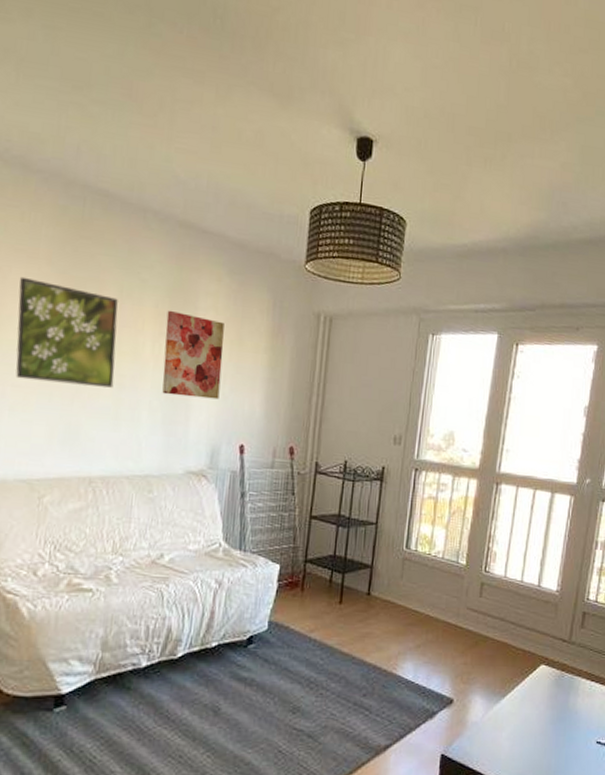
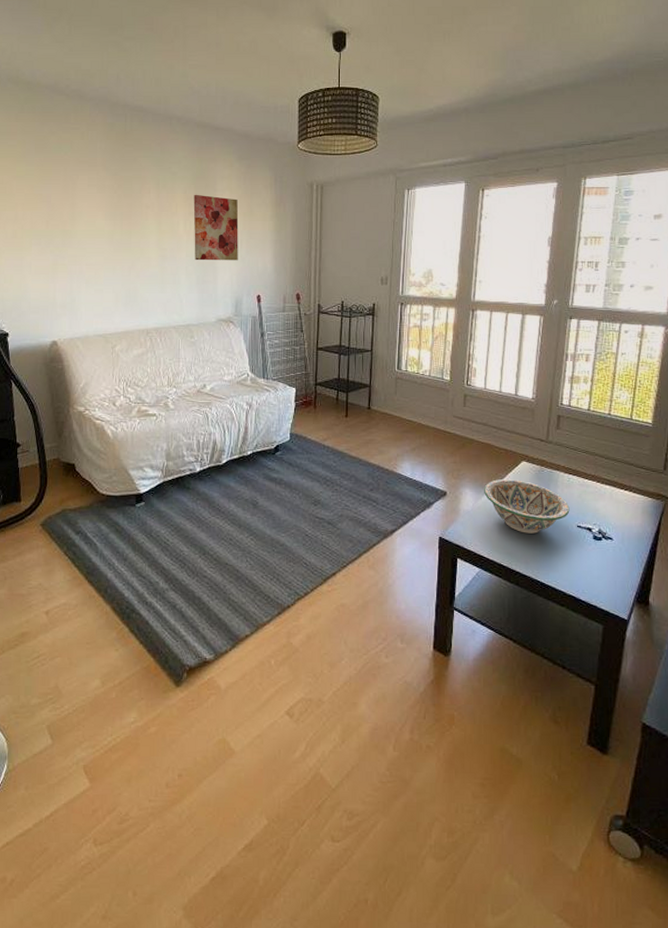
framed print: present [15,276,118,388] -> none [84,181,159,259]
decorative bowl: none [496,685,590,751] -> present [484,479,570,534]

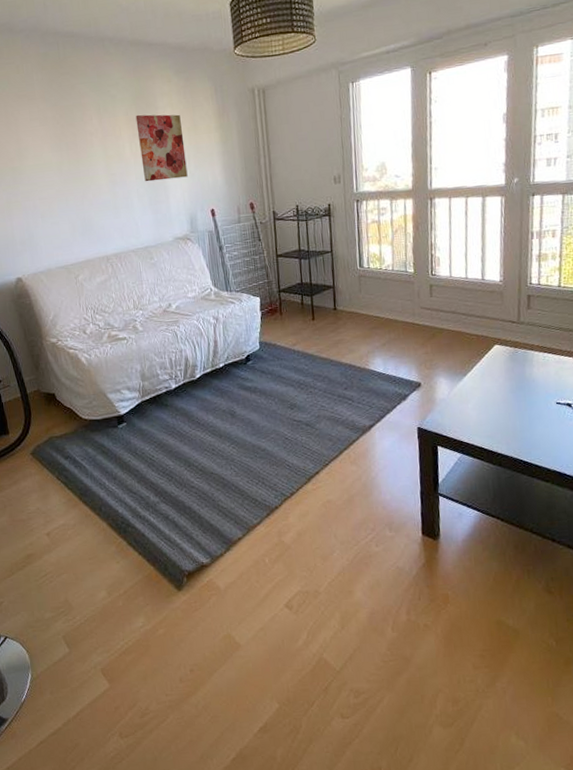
decorative bowl: present [484,479,570,534] -> none [458,363,548,415]

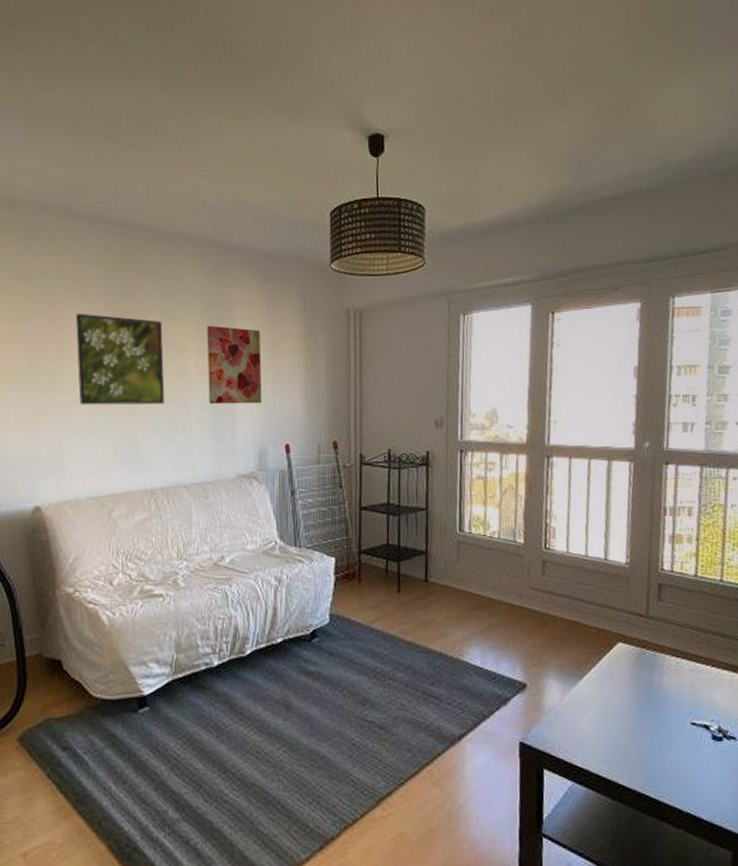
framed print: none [26,115,109,193] -> present [75,313,165,405]

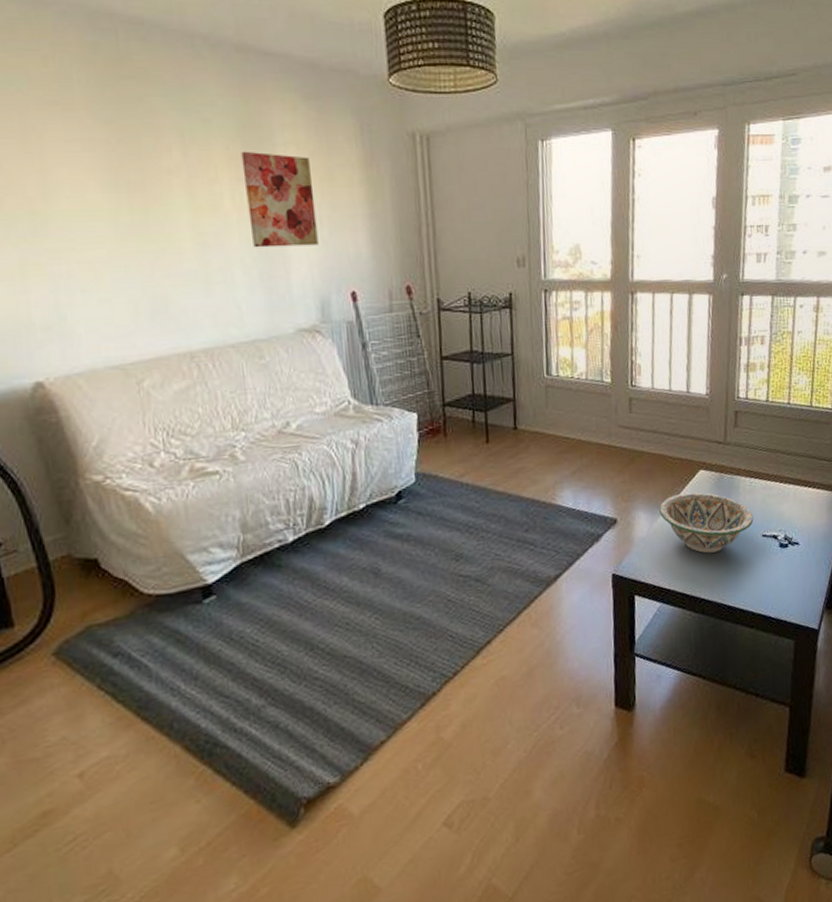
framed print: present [75,313,165,405] -> none [58,134,196,254]
decorative bowl: none [573,666,681,735] -> present [659,492,754,554]

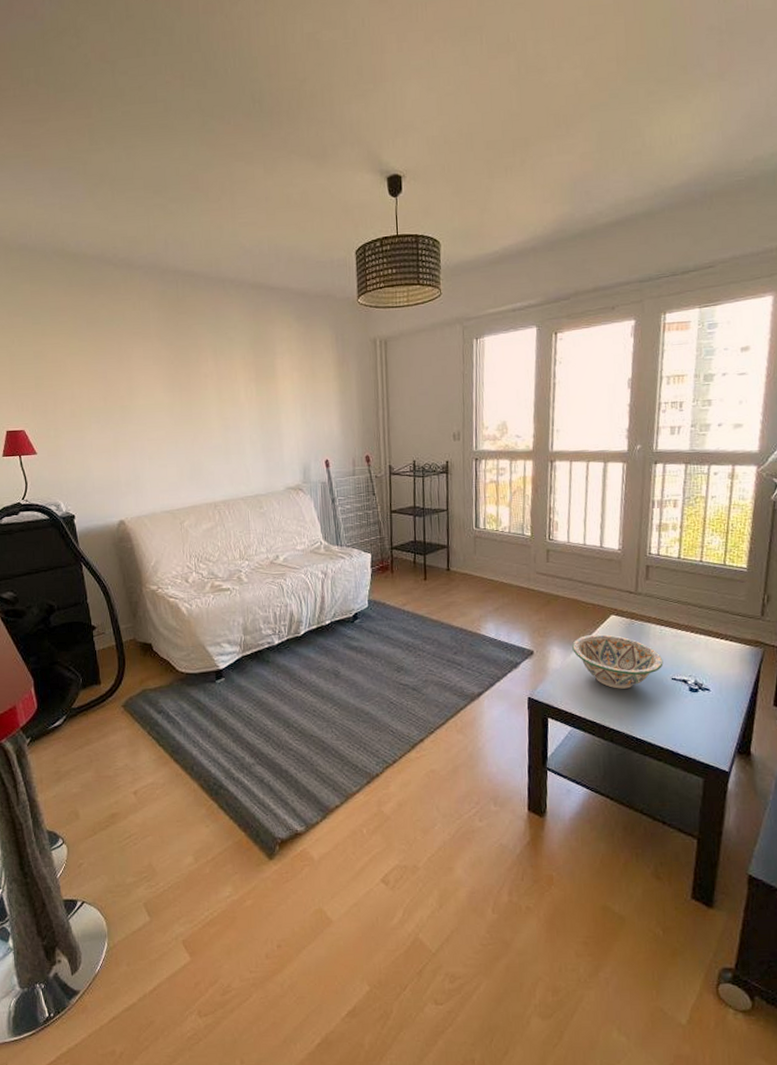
wall art: present [241,151,319,248] -> none [253,359,303,428]

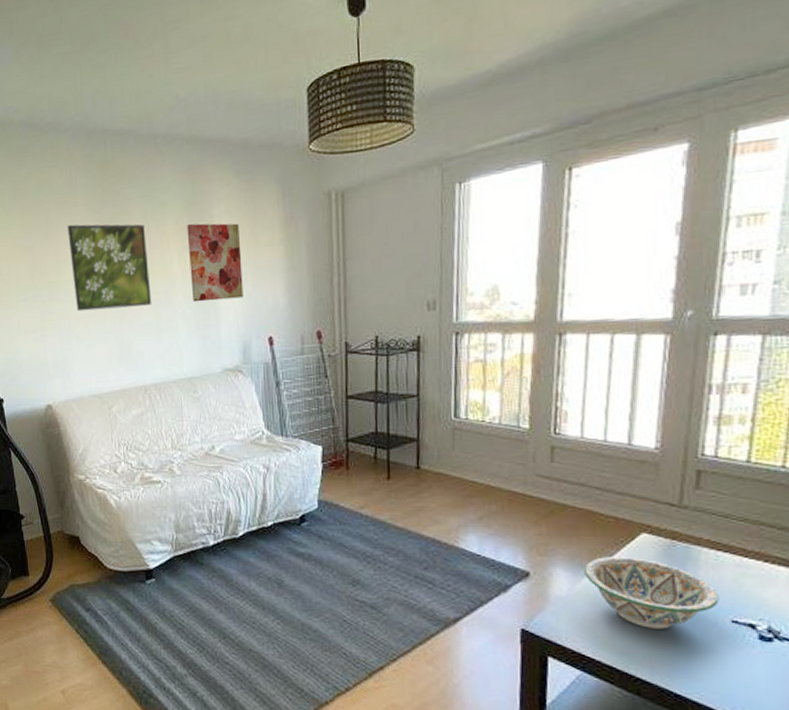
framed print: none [139,353,221,434] -> present [67,224,152,312]
wall art: none [253,359,303,428] -> present [187,223,243,302]

